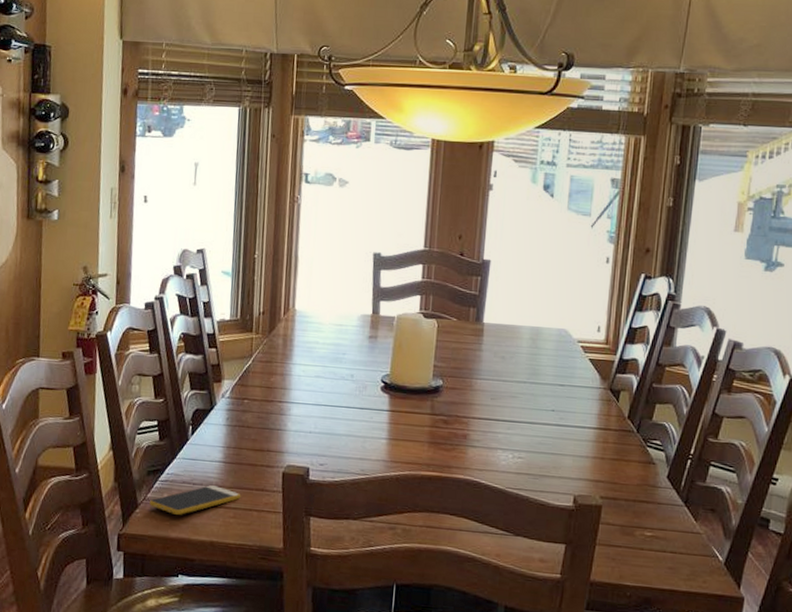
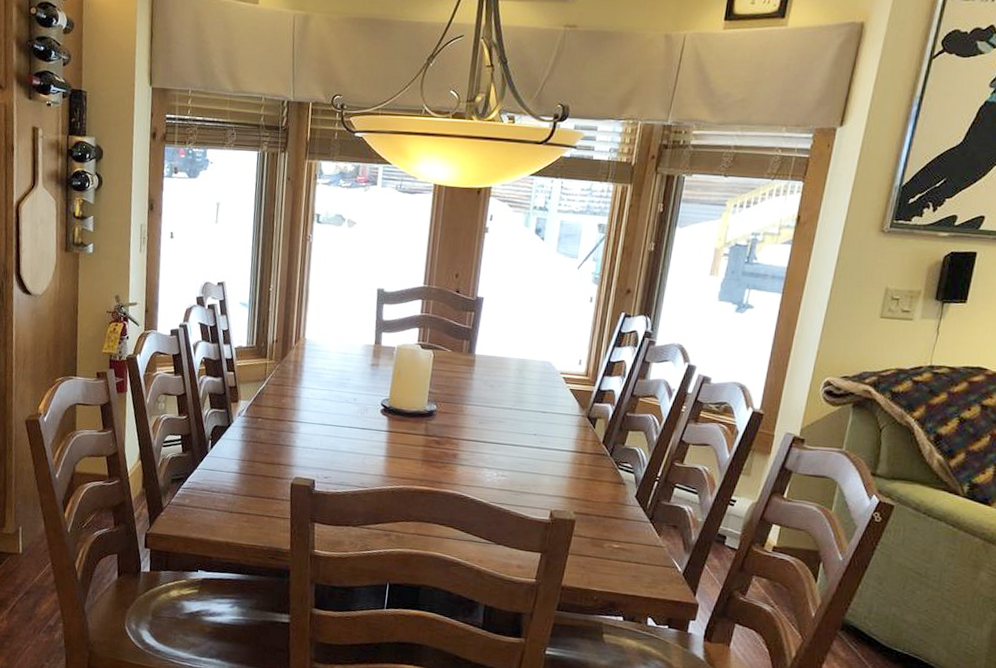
smartphone: present [149,485,241,515] -> none [173,493,254,518]

